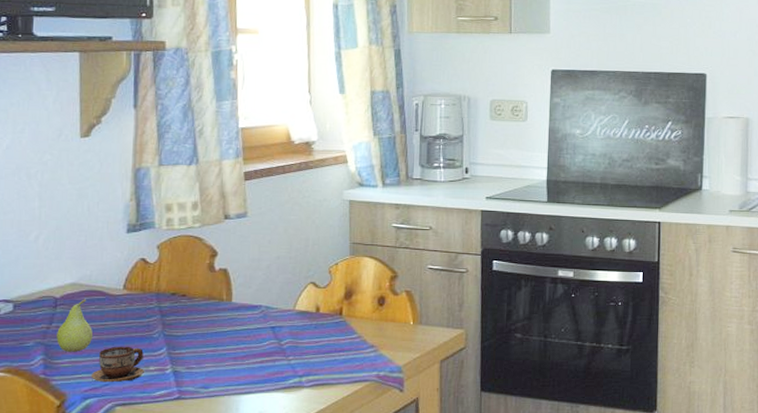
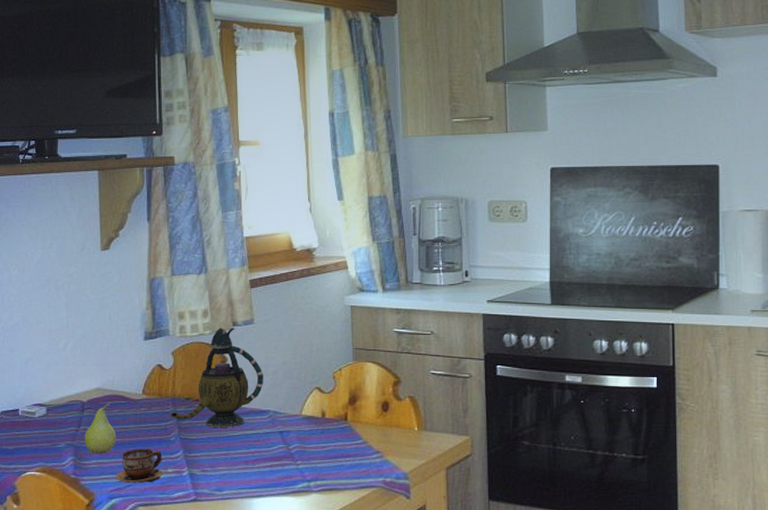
teapot: none [154,220,256,325] -> present [171,327,263,429]

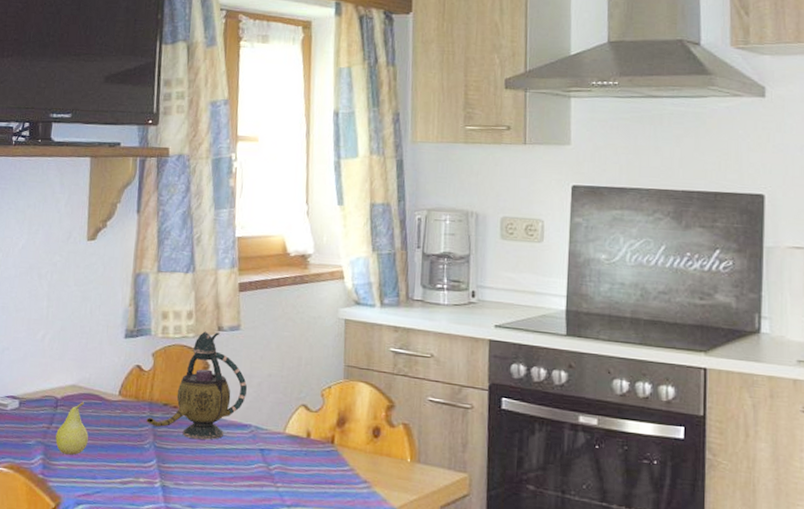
cup: present [115,448,164,484] -> none [84,453,135,491]

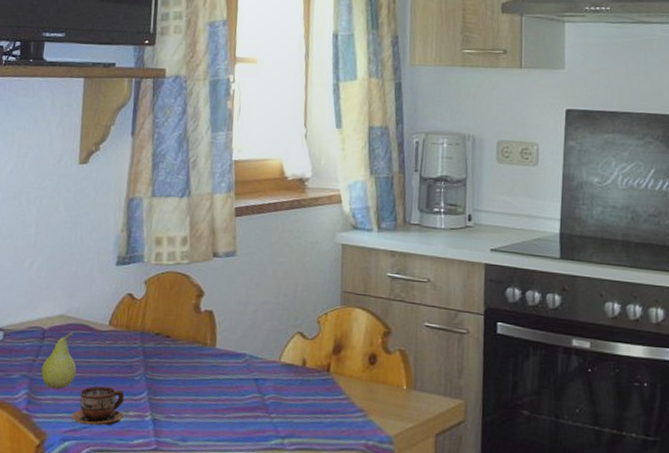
cup: none [84,453,135,491] -> present [71,386,125,426]
teapot: present [146,331,247,440] -> none [137,257,242,370]

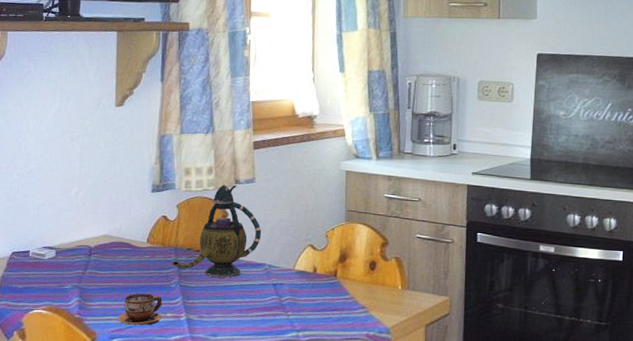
fruit: present [41,332,76,389] -> none [90,249,120,296]
teapot: none [137,257,242,370] -> present [172,184,261,278]

